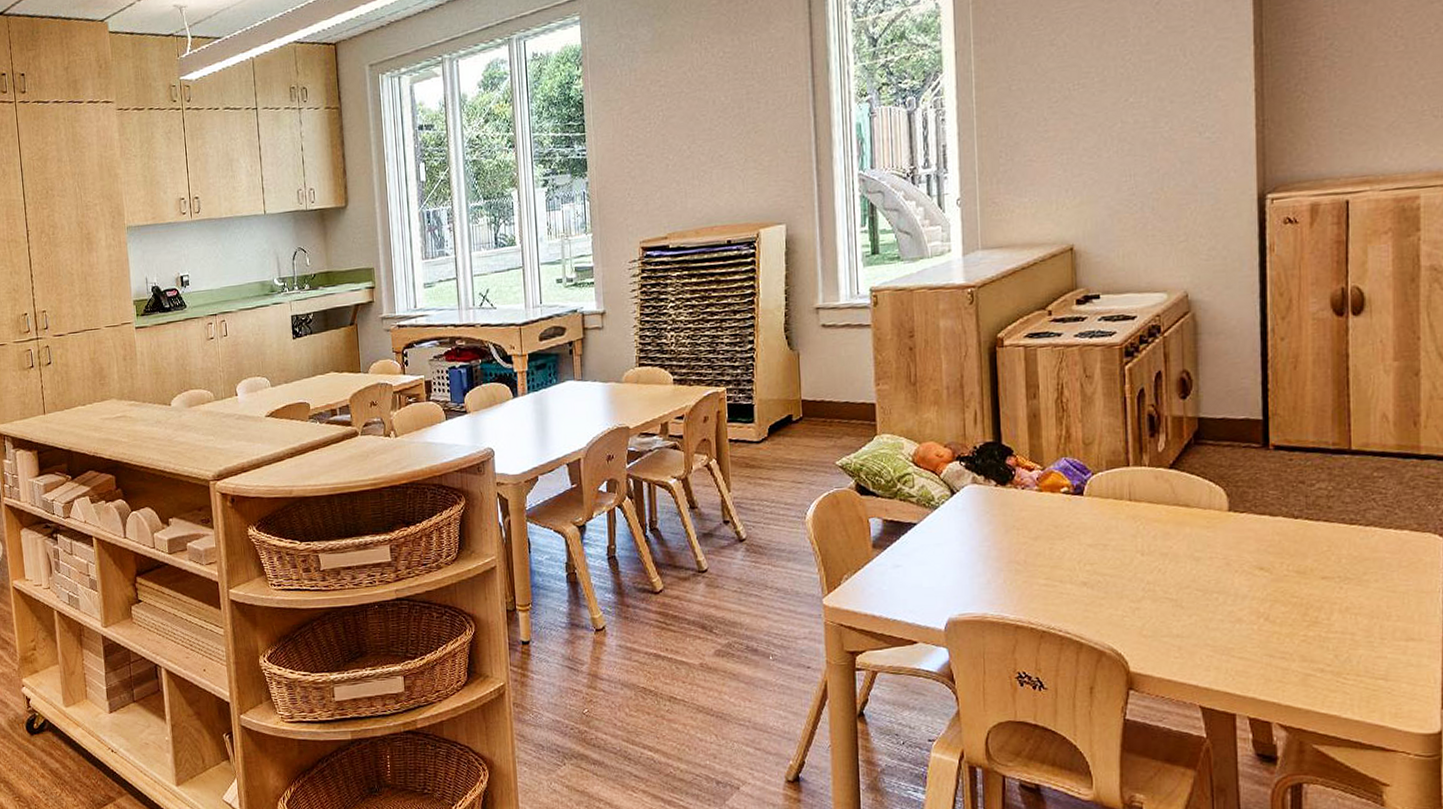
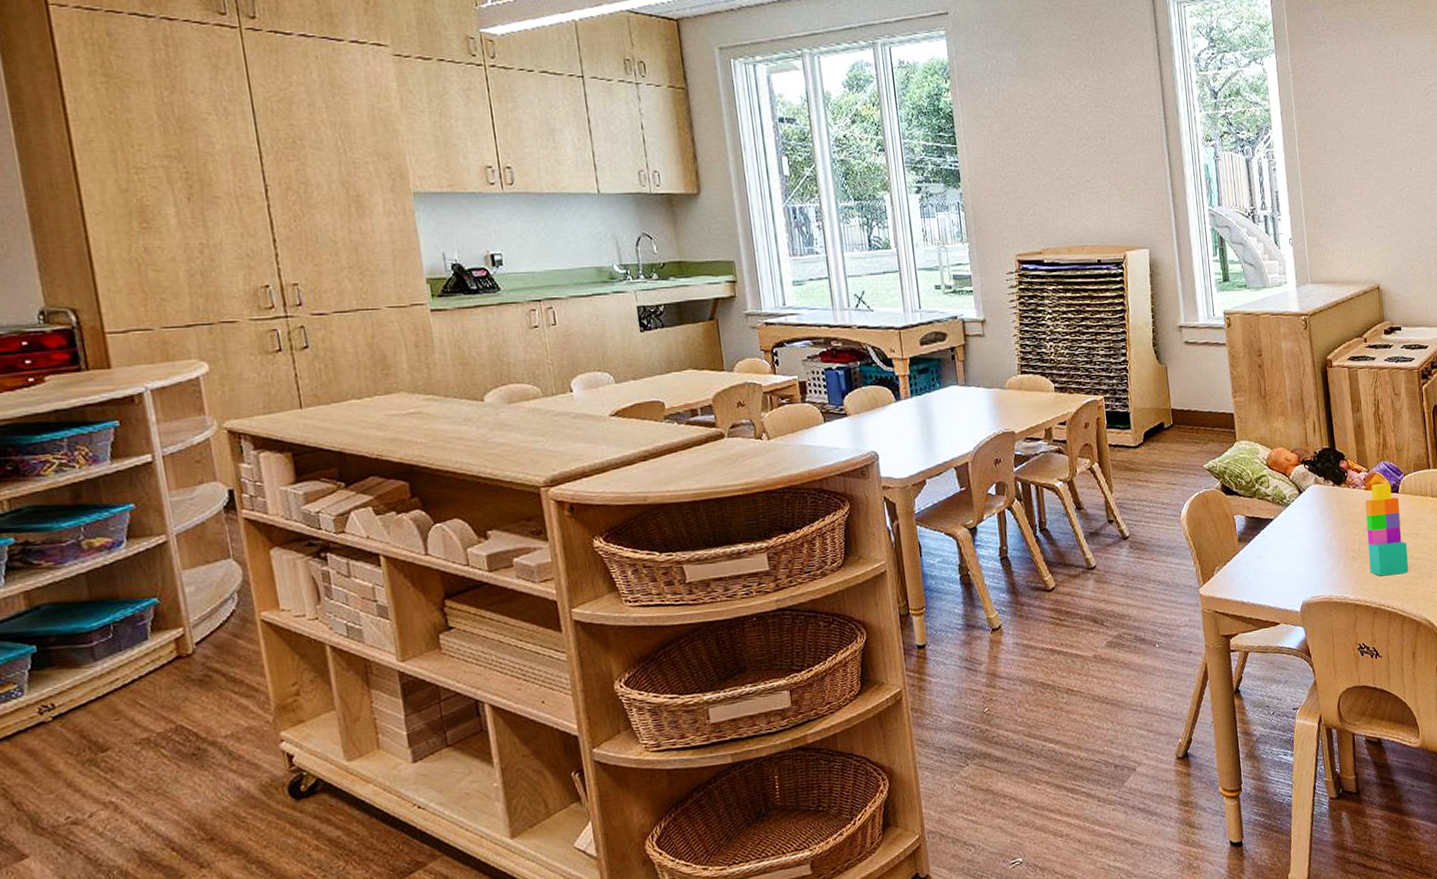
toy blocks: none [1036,483,1091,594] -> present [1365,483,1409,577]

